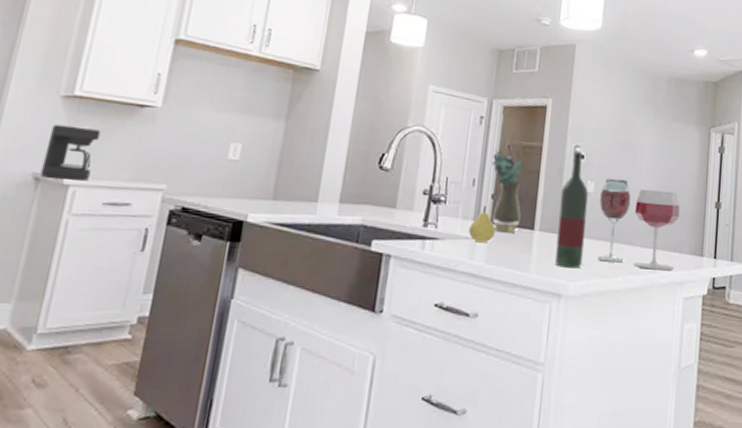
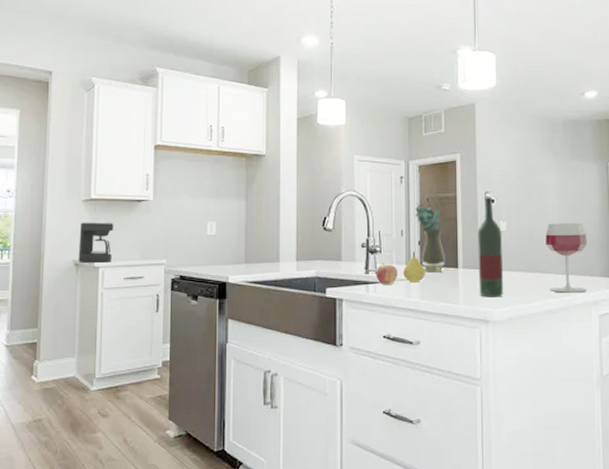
fruit: none [435,215,464,242] -> present [375,263,398,284]
wineglass: present [598,178,631,263] -> none [513,217,541,289]

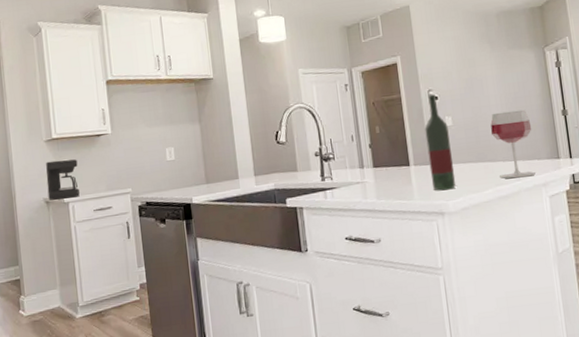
fruit: present [375,263,398,284] -> none [331,168,353,189]
fruit: present [403,251,425,283] -> none [357,154,379,185]
vase: present [415,203,445,272] -> none [363,108,397,173]

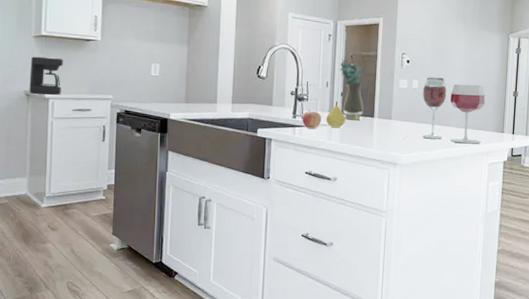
fruit: none [331,168,353,189] -> present [302,109,322,128]
fruit: none [357,154,379,185] -> present [326,101,345,128]
vase: none [363,108,397,173] -> present [340,59,364,120]
wine bottle: present [424,94,457,191] -> none [390,57,414,144]
wineglass: none [458,109,491,180] -> present [423,77,447,139]

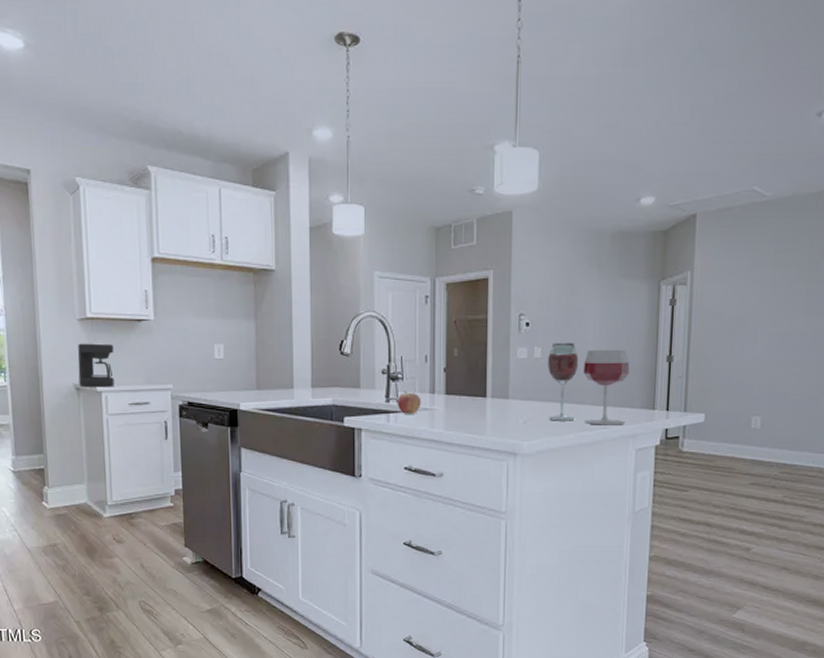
fruit: present [326,101,345,128] -> none [427,378,450,413]
vase: present [340,59,364,120] -> none [441,325,473,402]

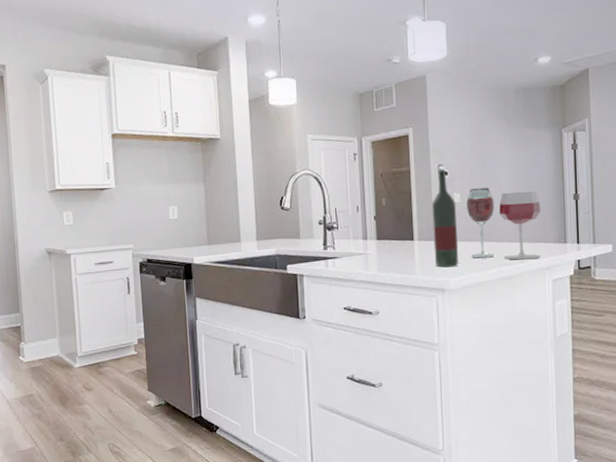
coffee maker: present [77,343,114,387] -> none [48,211,81,251]
fruit: present [397,391,421,414] -> none [333,238,356,259]
wine bottle: none [508,320,536,429] -> present [432,169,459,268]

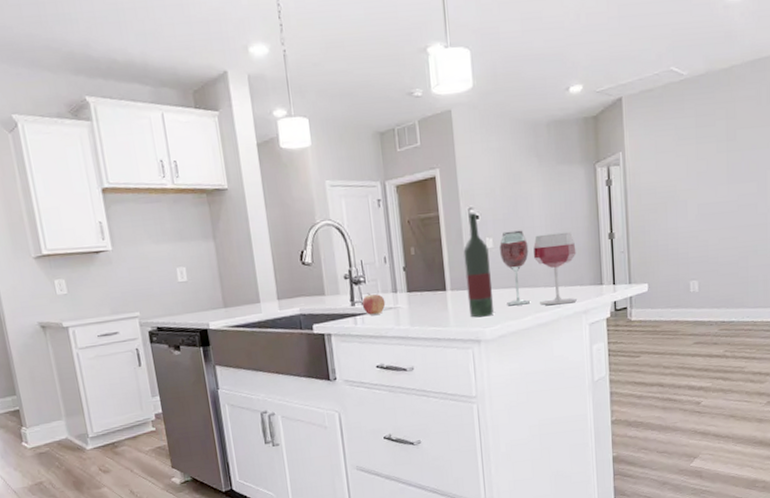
fruit: none [333,238,356,259] -> present [362,293,386,315]

